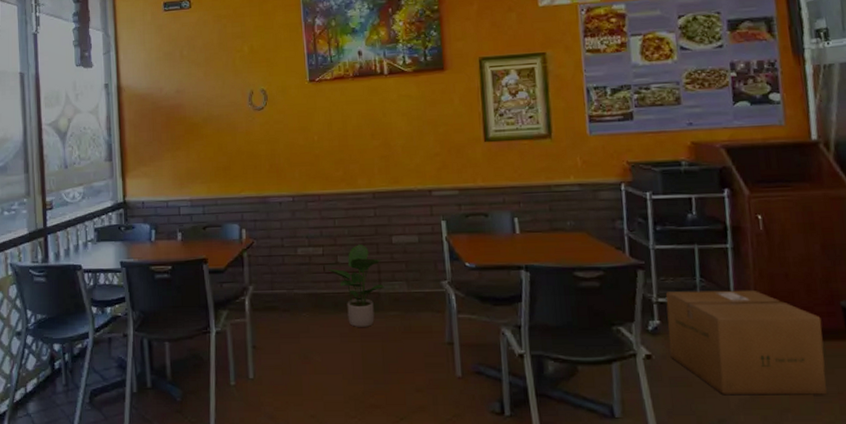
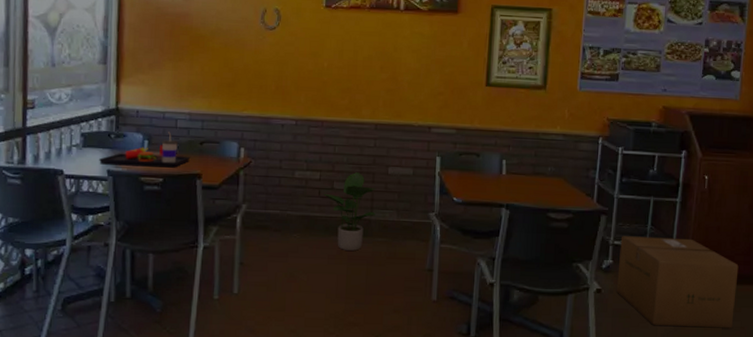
food tray: none [112,219,196,257] -> present [99,132,191,168]

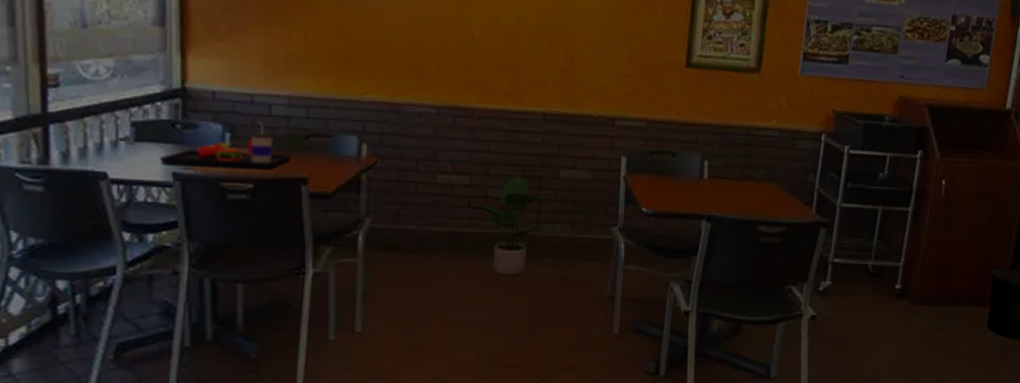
box: present [617,236,739,329] -> none [834,252,974,357]

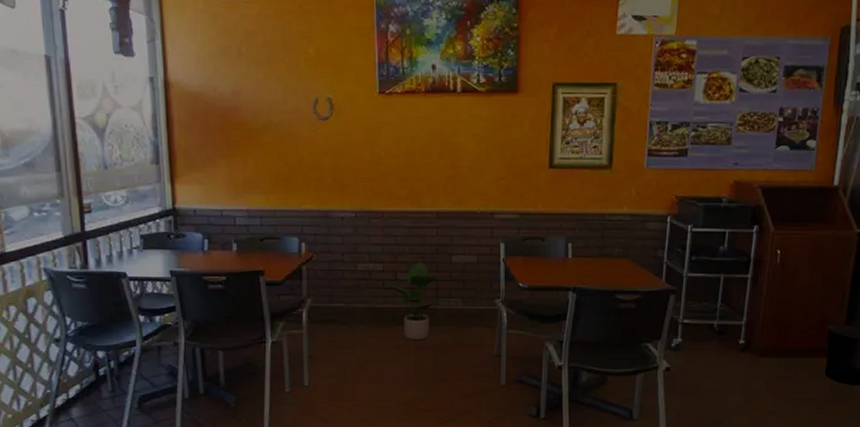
food tray: present [160,121,292,170] -> none [161,230,252,266]

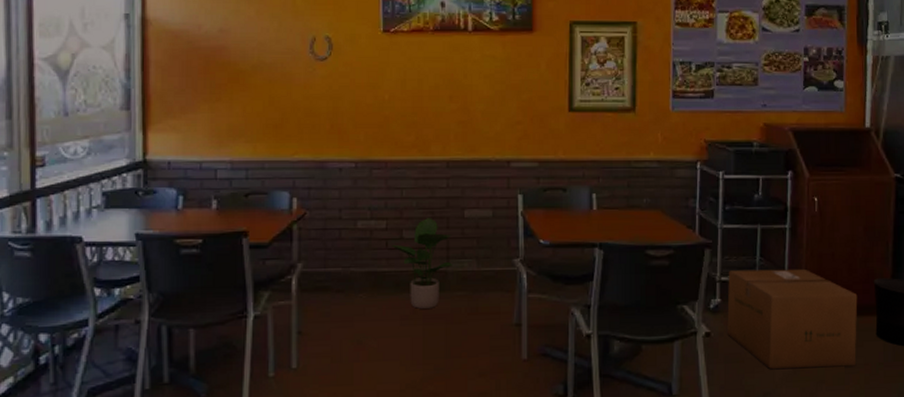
box: none [686,314,811,401] -> present [727,268,858,370]

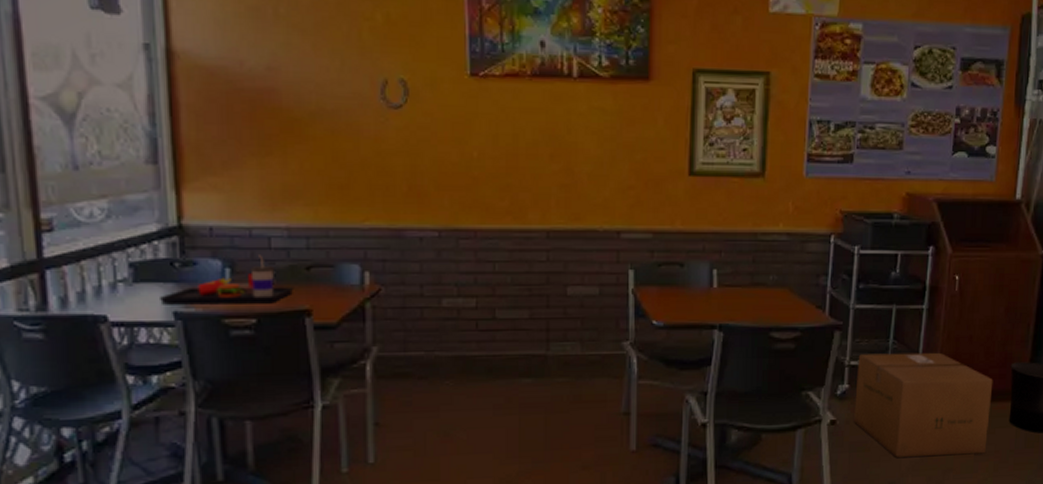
food tray: none [125,184,235,228] -> present [160,255,295,305]
potted plant: present [390,217,452,310] -> none [481,294,553,398]

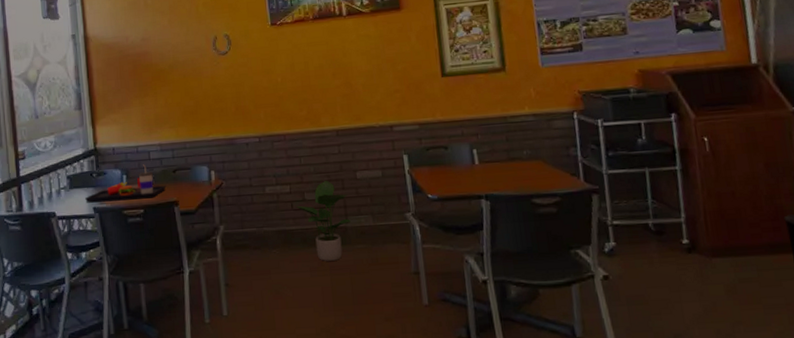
potted plant: none [481,294,553,398] -> present [295,180,351,262]
box: present [854,352,993,459] -> none [620,209,776,311]

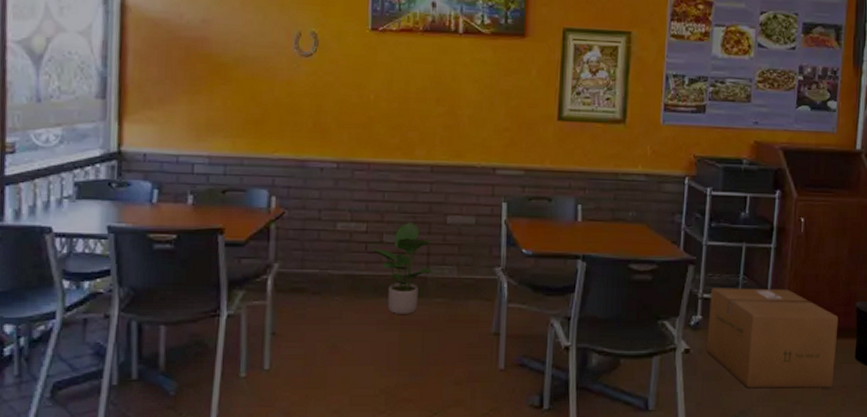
food tray: present [85,164,166,203] -> none [97,178,211,222]
box: none [620,209,776,311] -> present [707,288,839,389]

